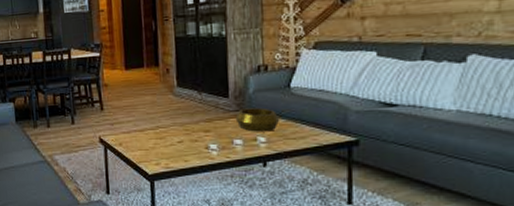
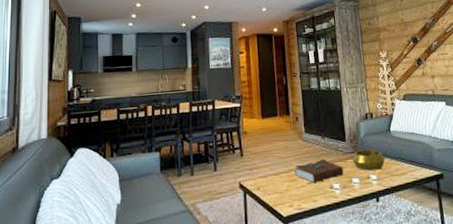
book: none [163,116,224,141] -> present [295,158,344,183]

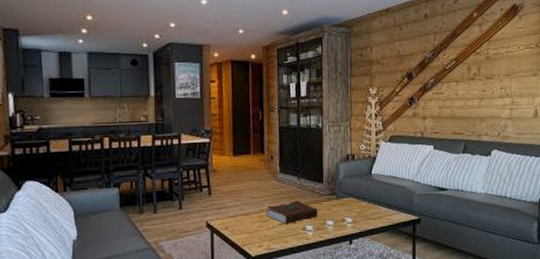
decorative bowl: present [352,149,386,171] -> none [328,192,363,214]

